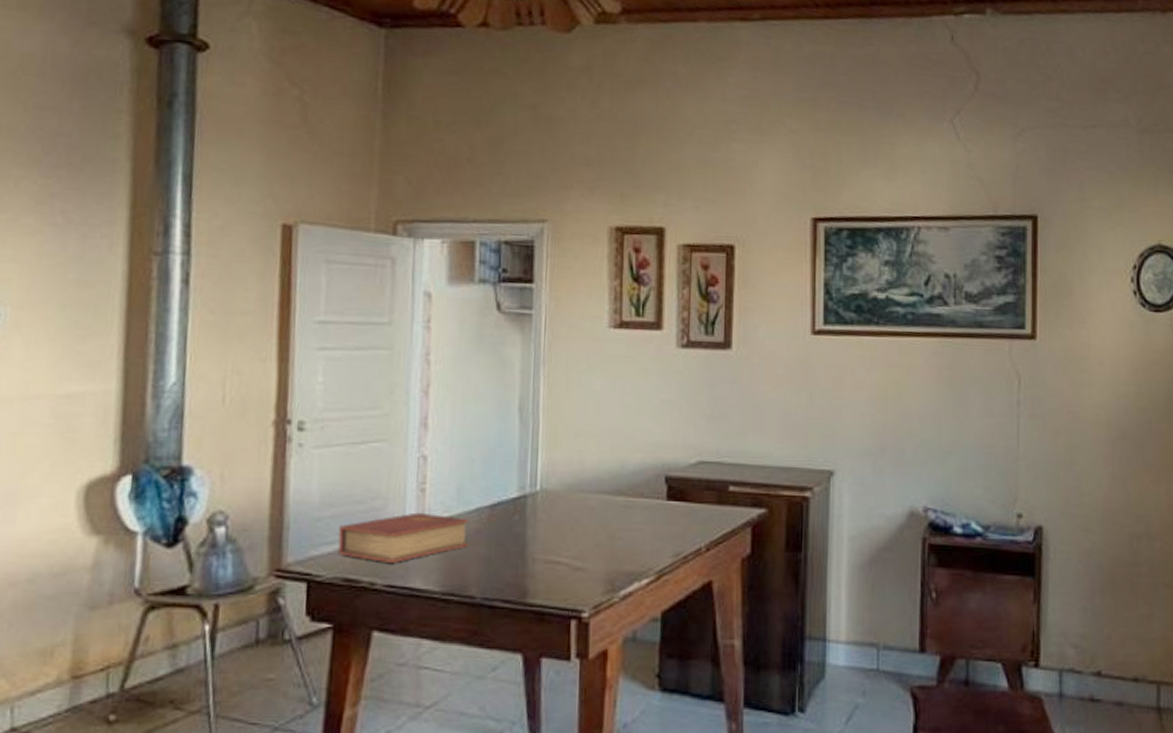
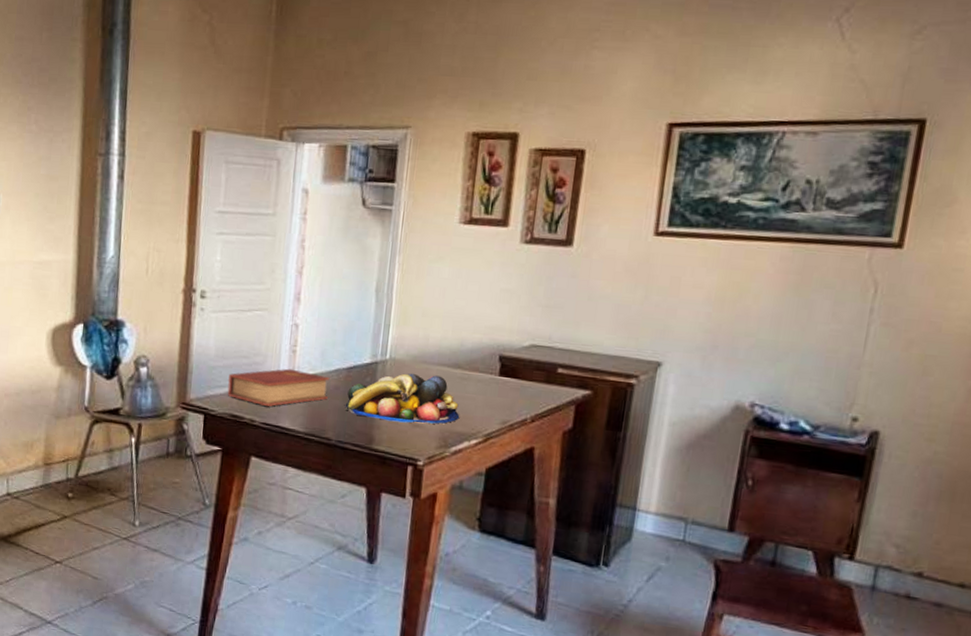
fruit bowl: none [490,505,627,567] -> present [344,373,460,424]

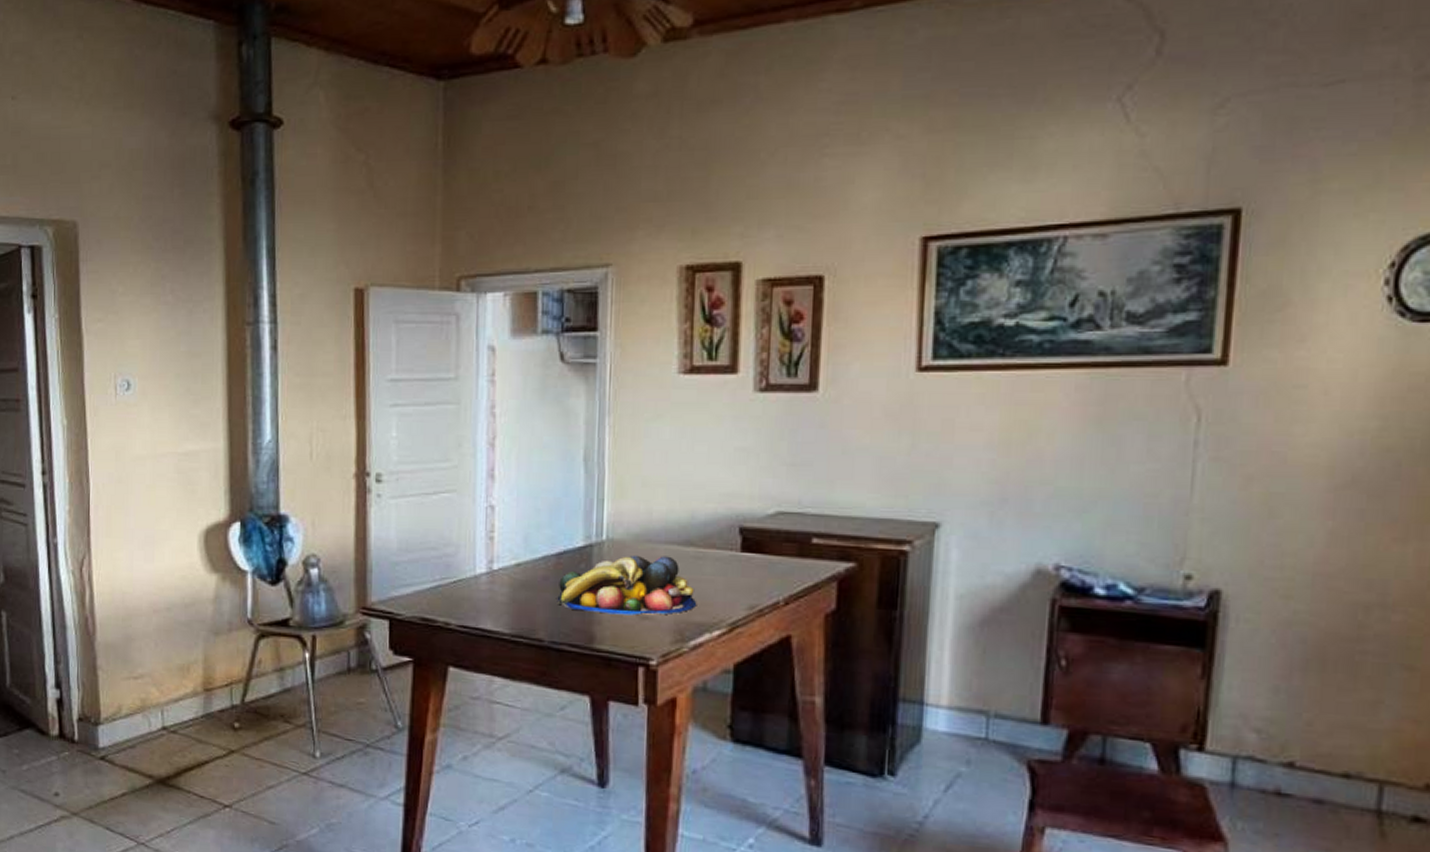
book: present [227,368,330,406] -> none [414,559,537,605]

